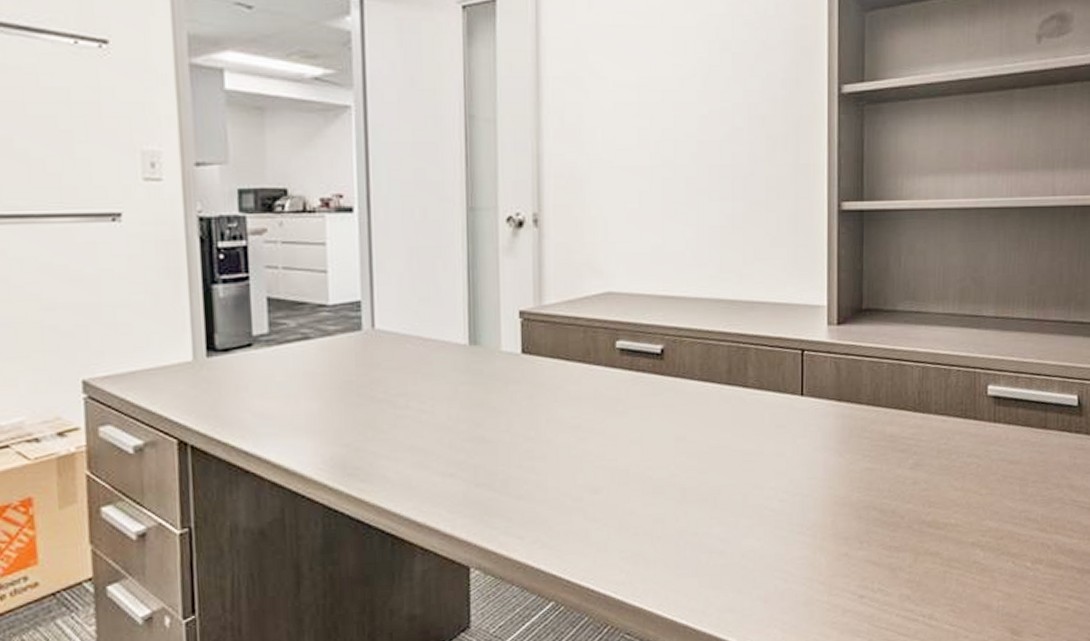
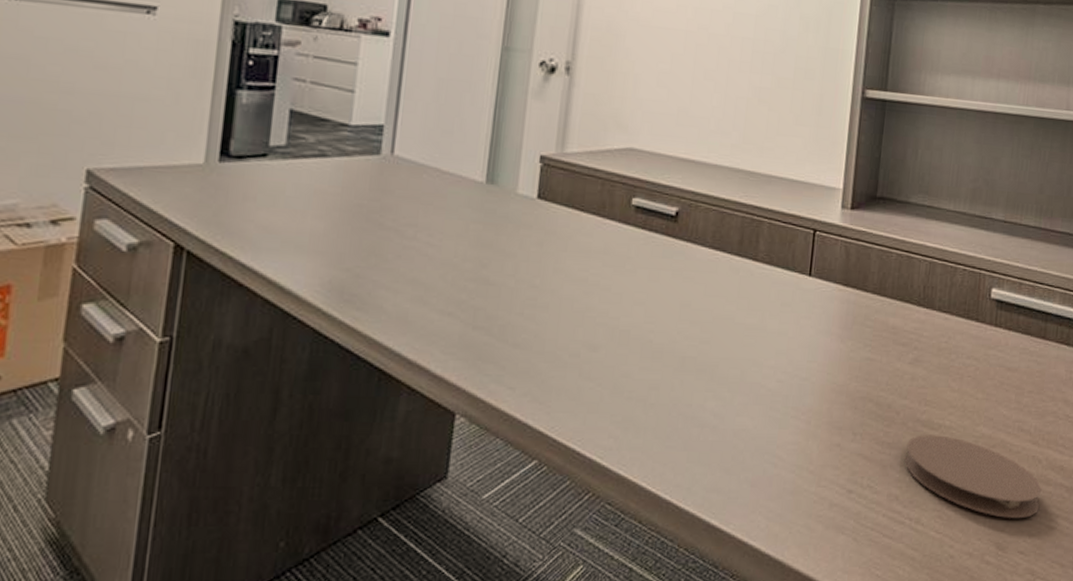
coaster: none [914,533,1053,605] -> present [905,435,1042,519]

